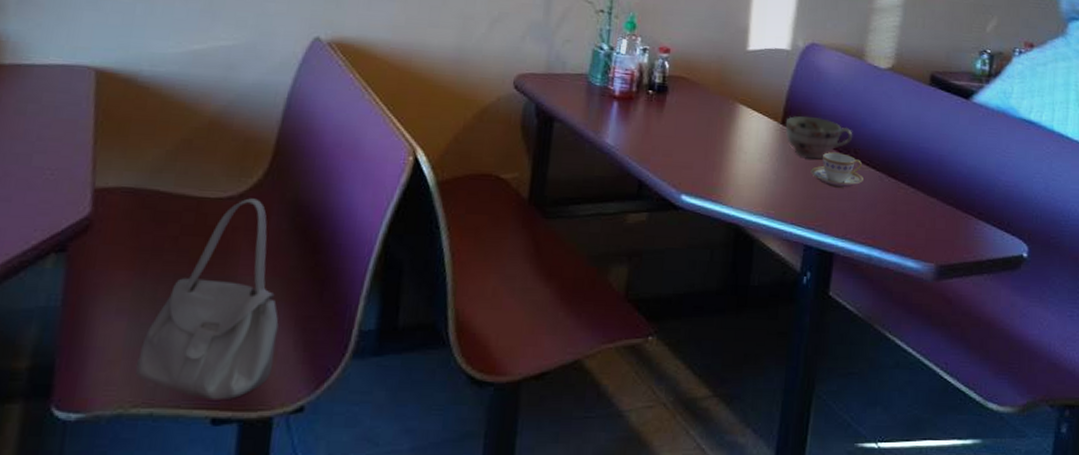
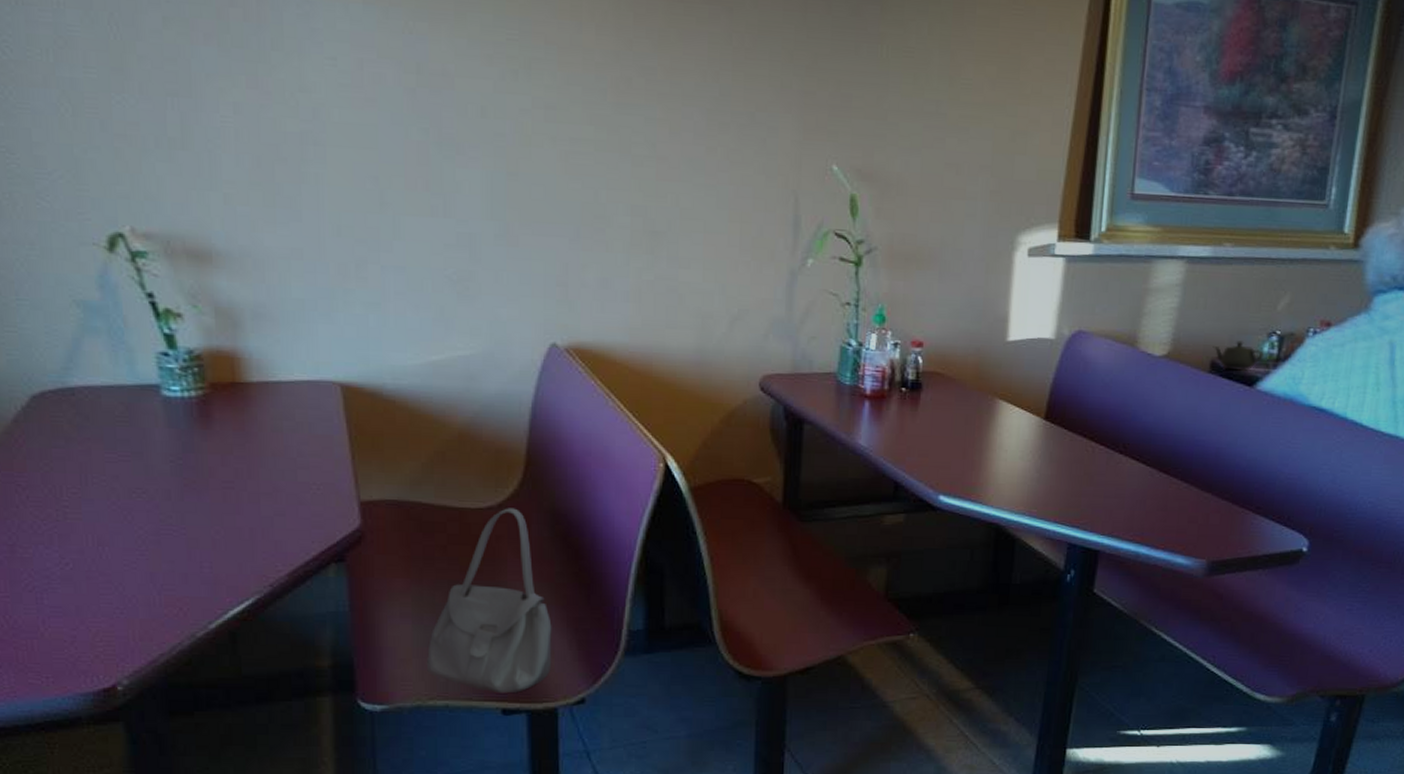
teacup: present [786,116,853,159] -> none [1049,410,1123,456]
teacup: present [810,152,863,188] -> none [1075,448,1133,485]
teapot: none [932,57,977,85] -> present [1213,340,1264,371]

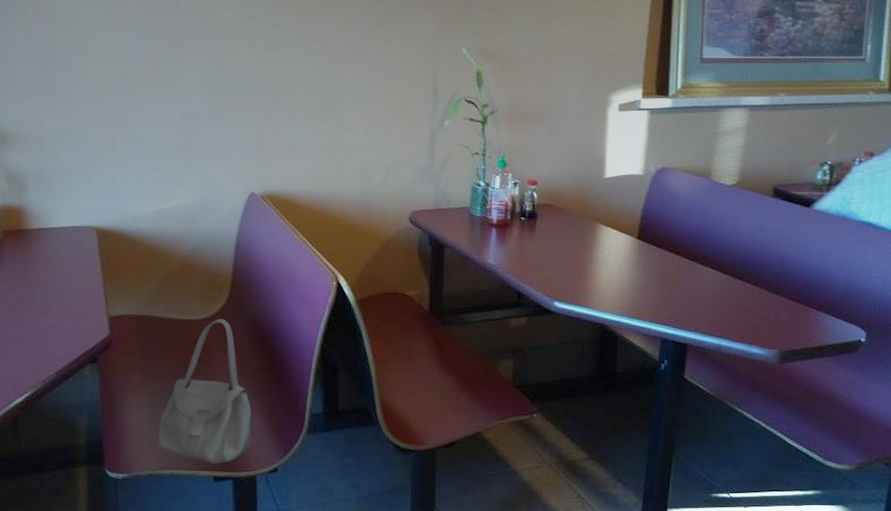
teapot: present [1213,340,1264,371] -> none [774,170,818,195]

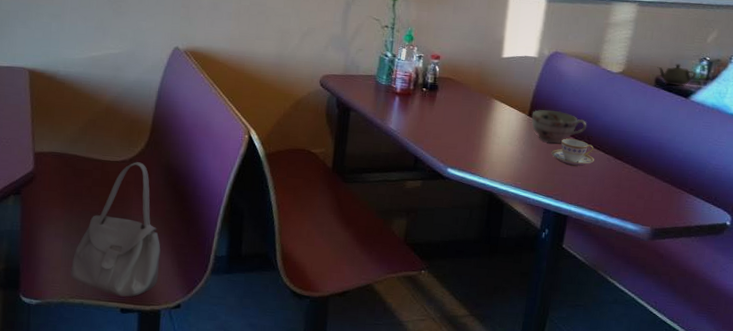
teacup: none [642,230,702,267] -> present [532,109,587,144]
teacup: none [665,260,712,290] -> present [551,138,594,167]
teapot: none [774,170,818,195] -> present [657,63,697,86]

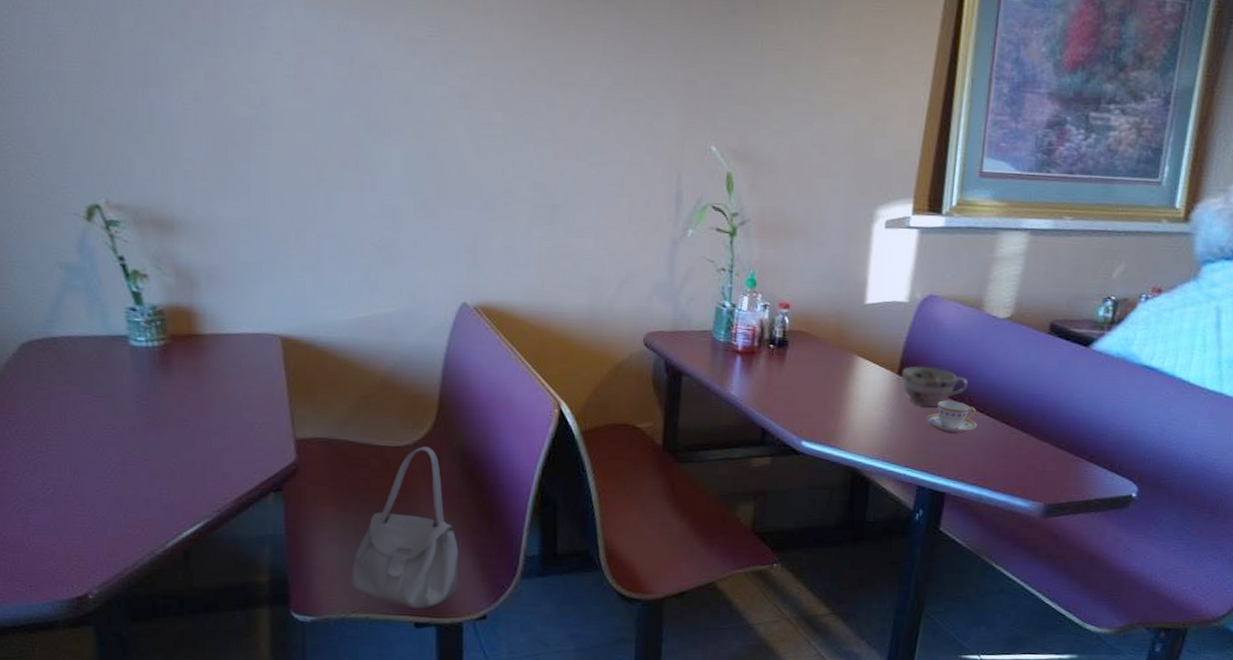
teapot: present [657,63,697,86] -> none [1052,305,1099,333]

